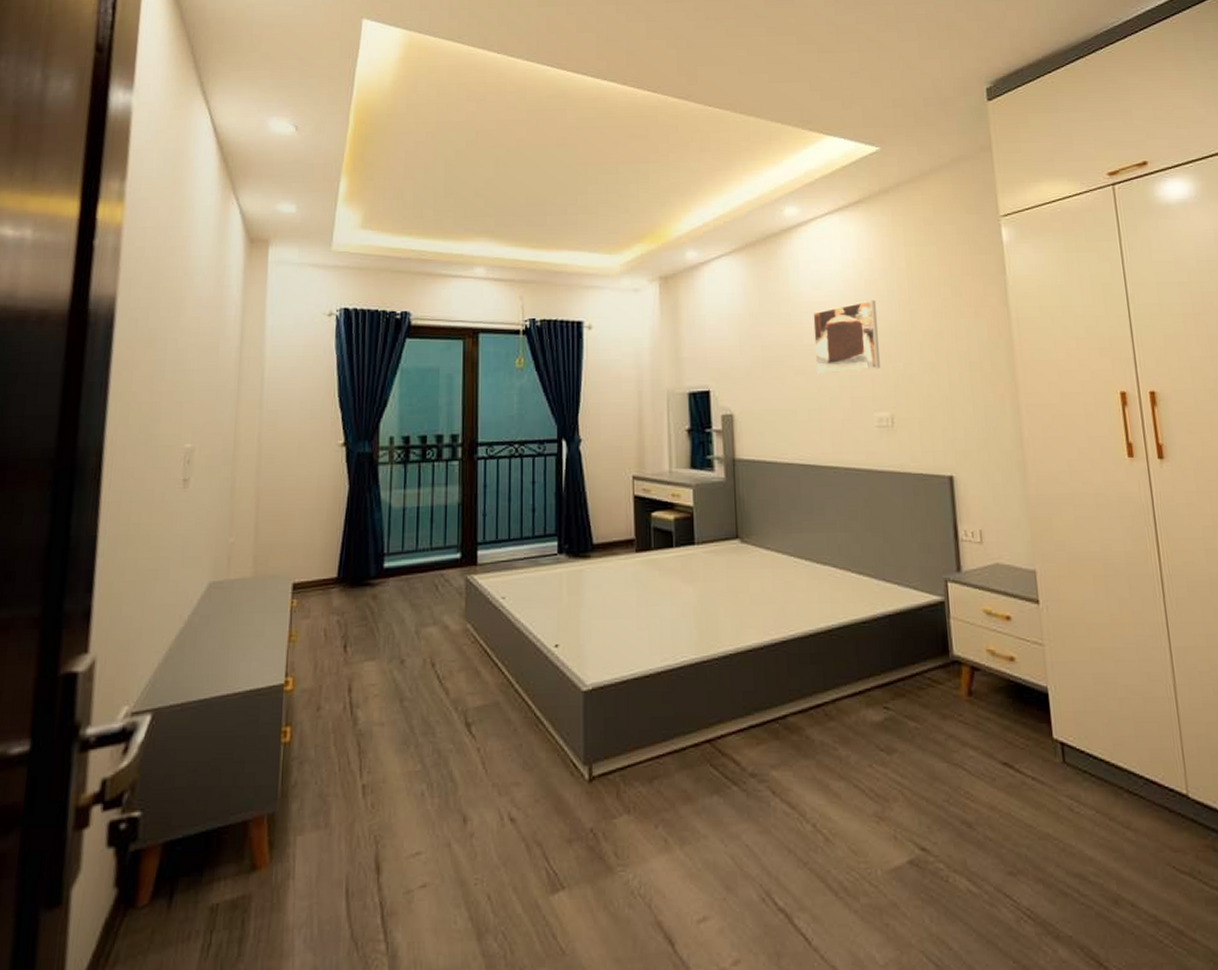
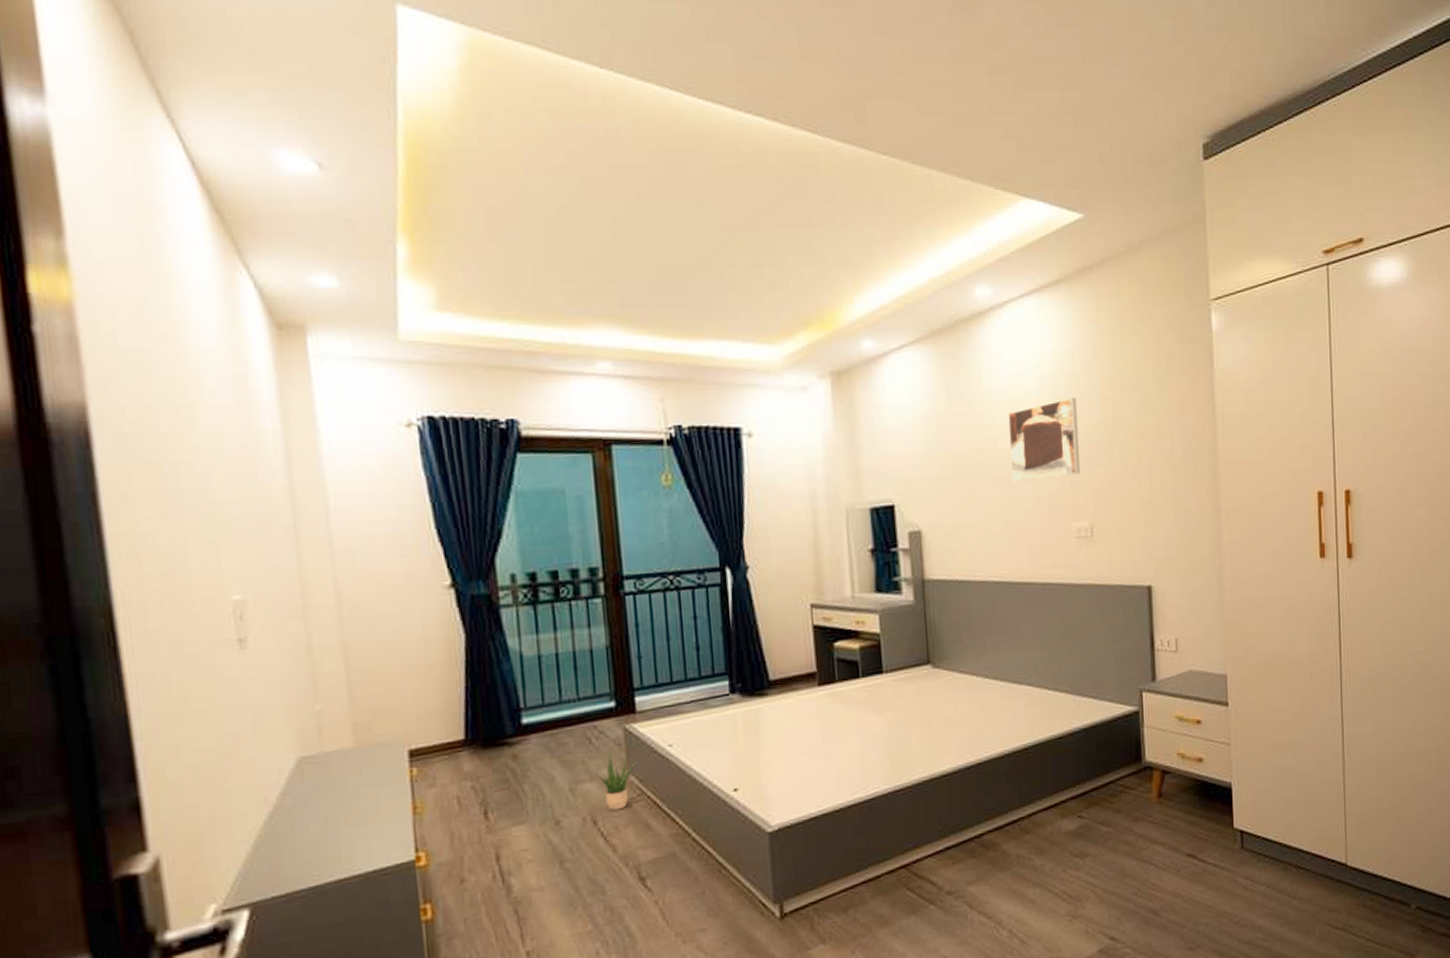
potted plant: none [437,600,474,655] -> present [594,752,637,811]

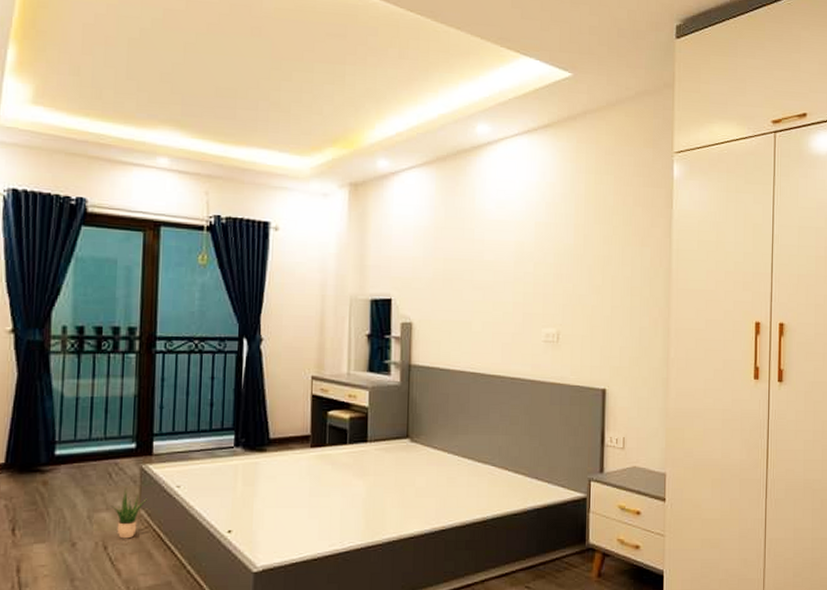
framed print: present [1008,397,1080,483] -> none [493,222,555,290]

